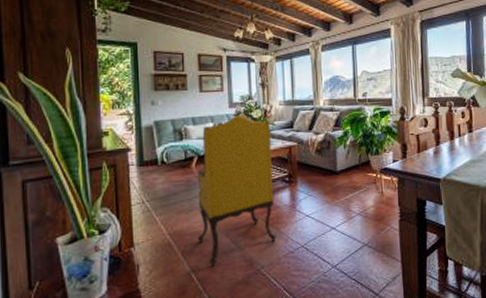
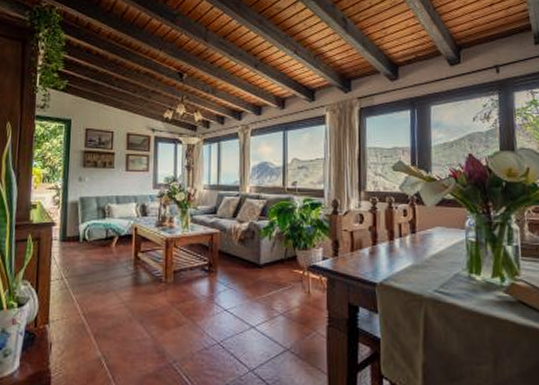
armchair: present [198,114,277,267] -> none [112,196,193,354]

